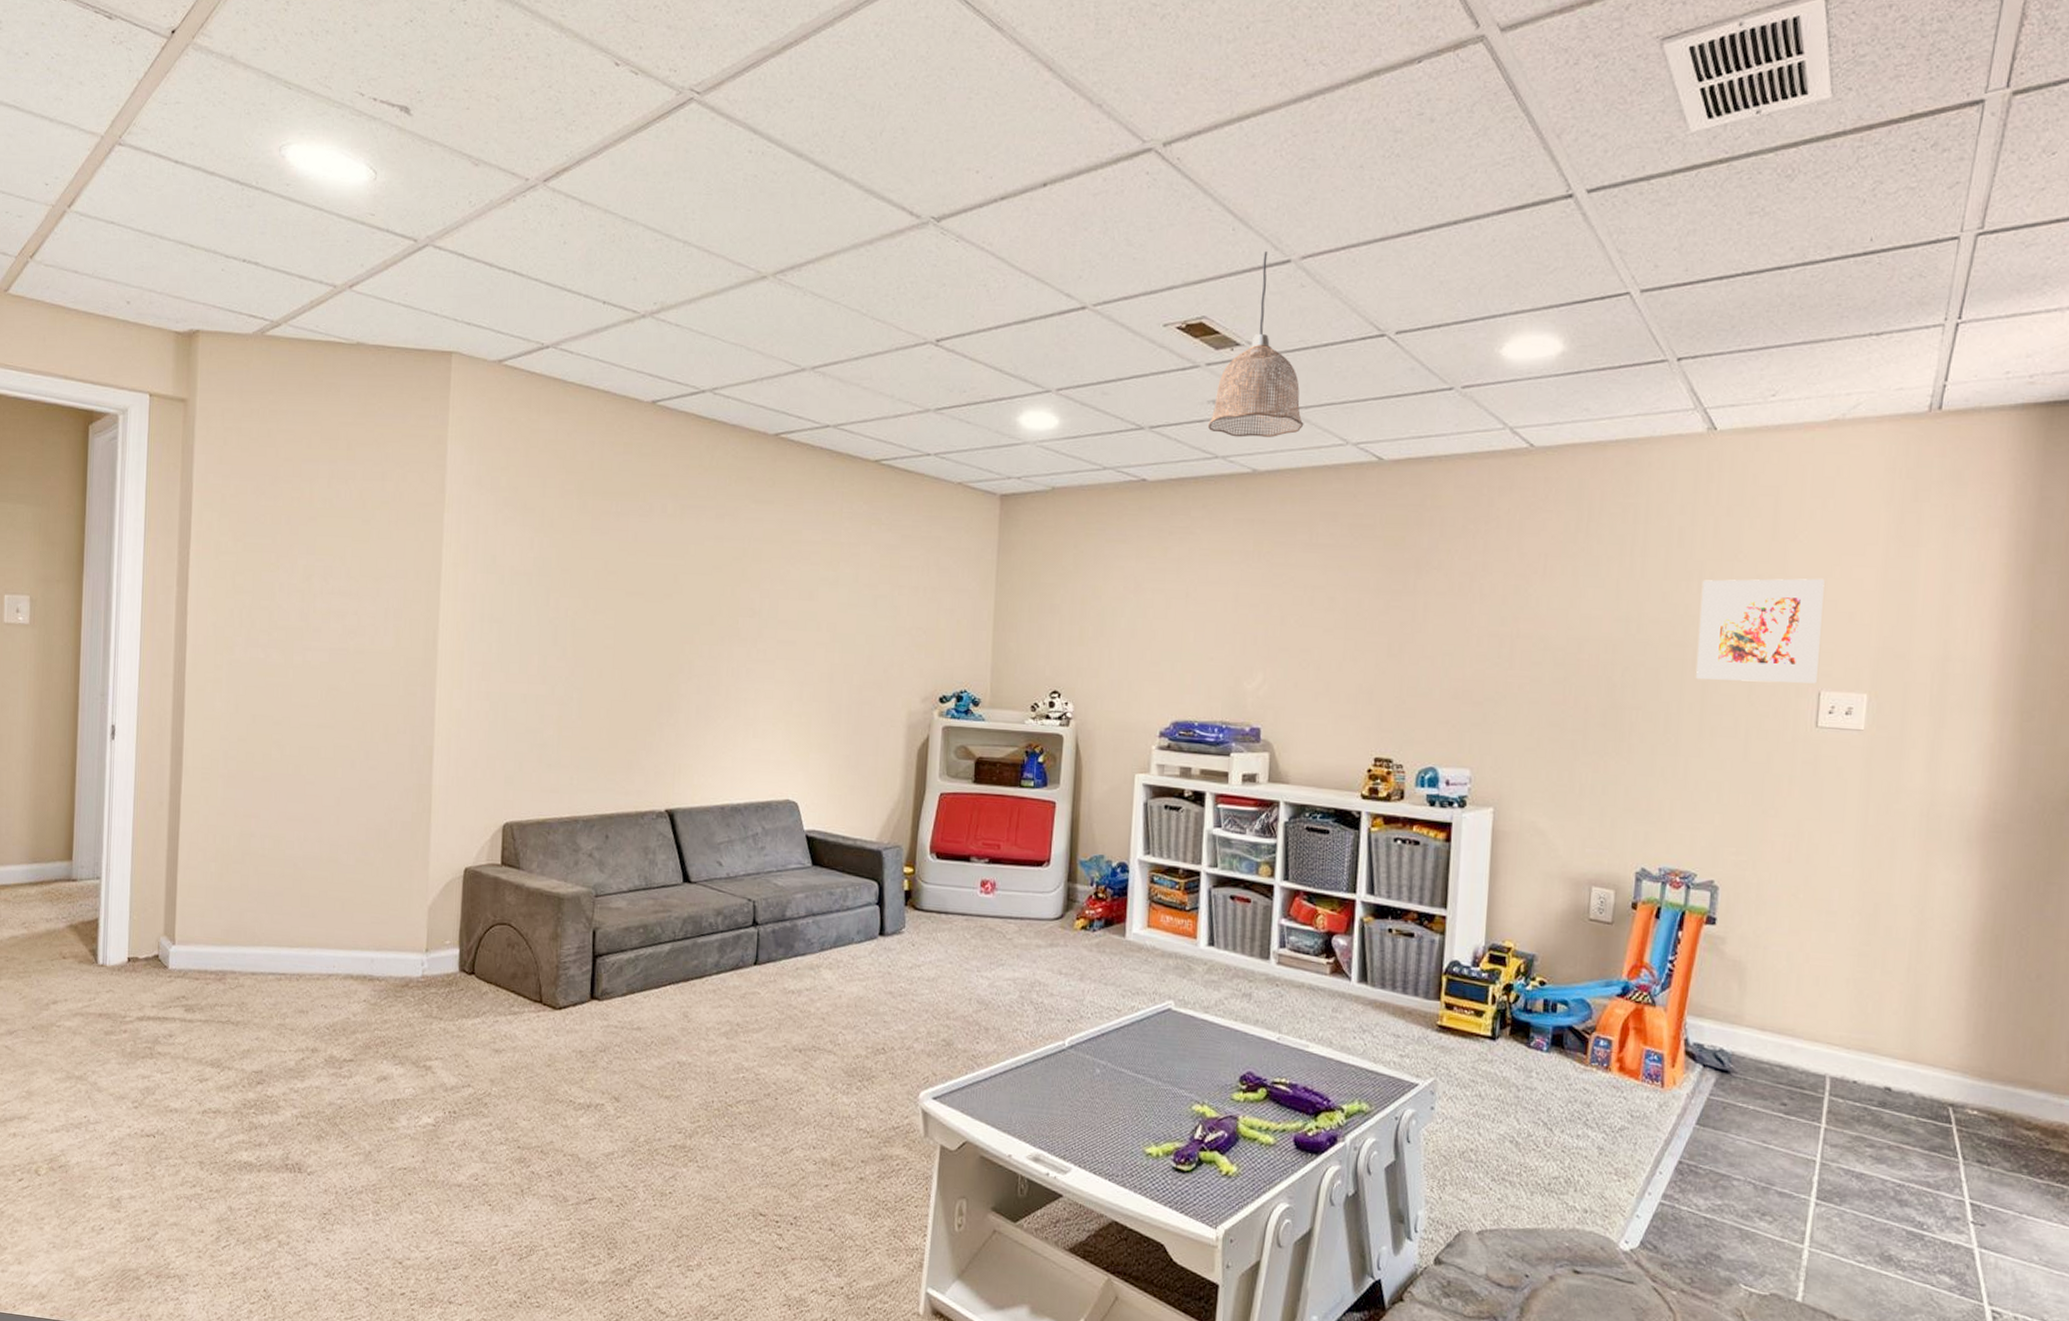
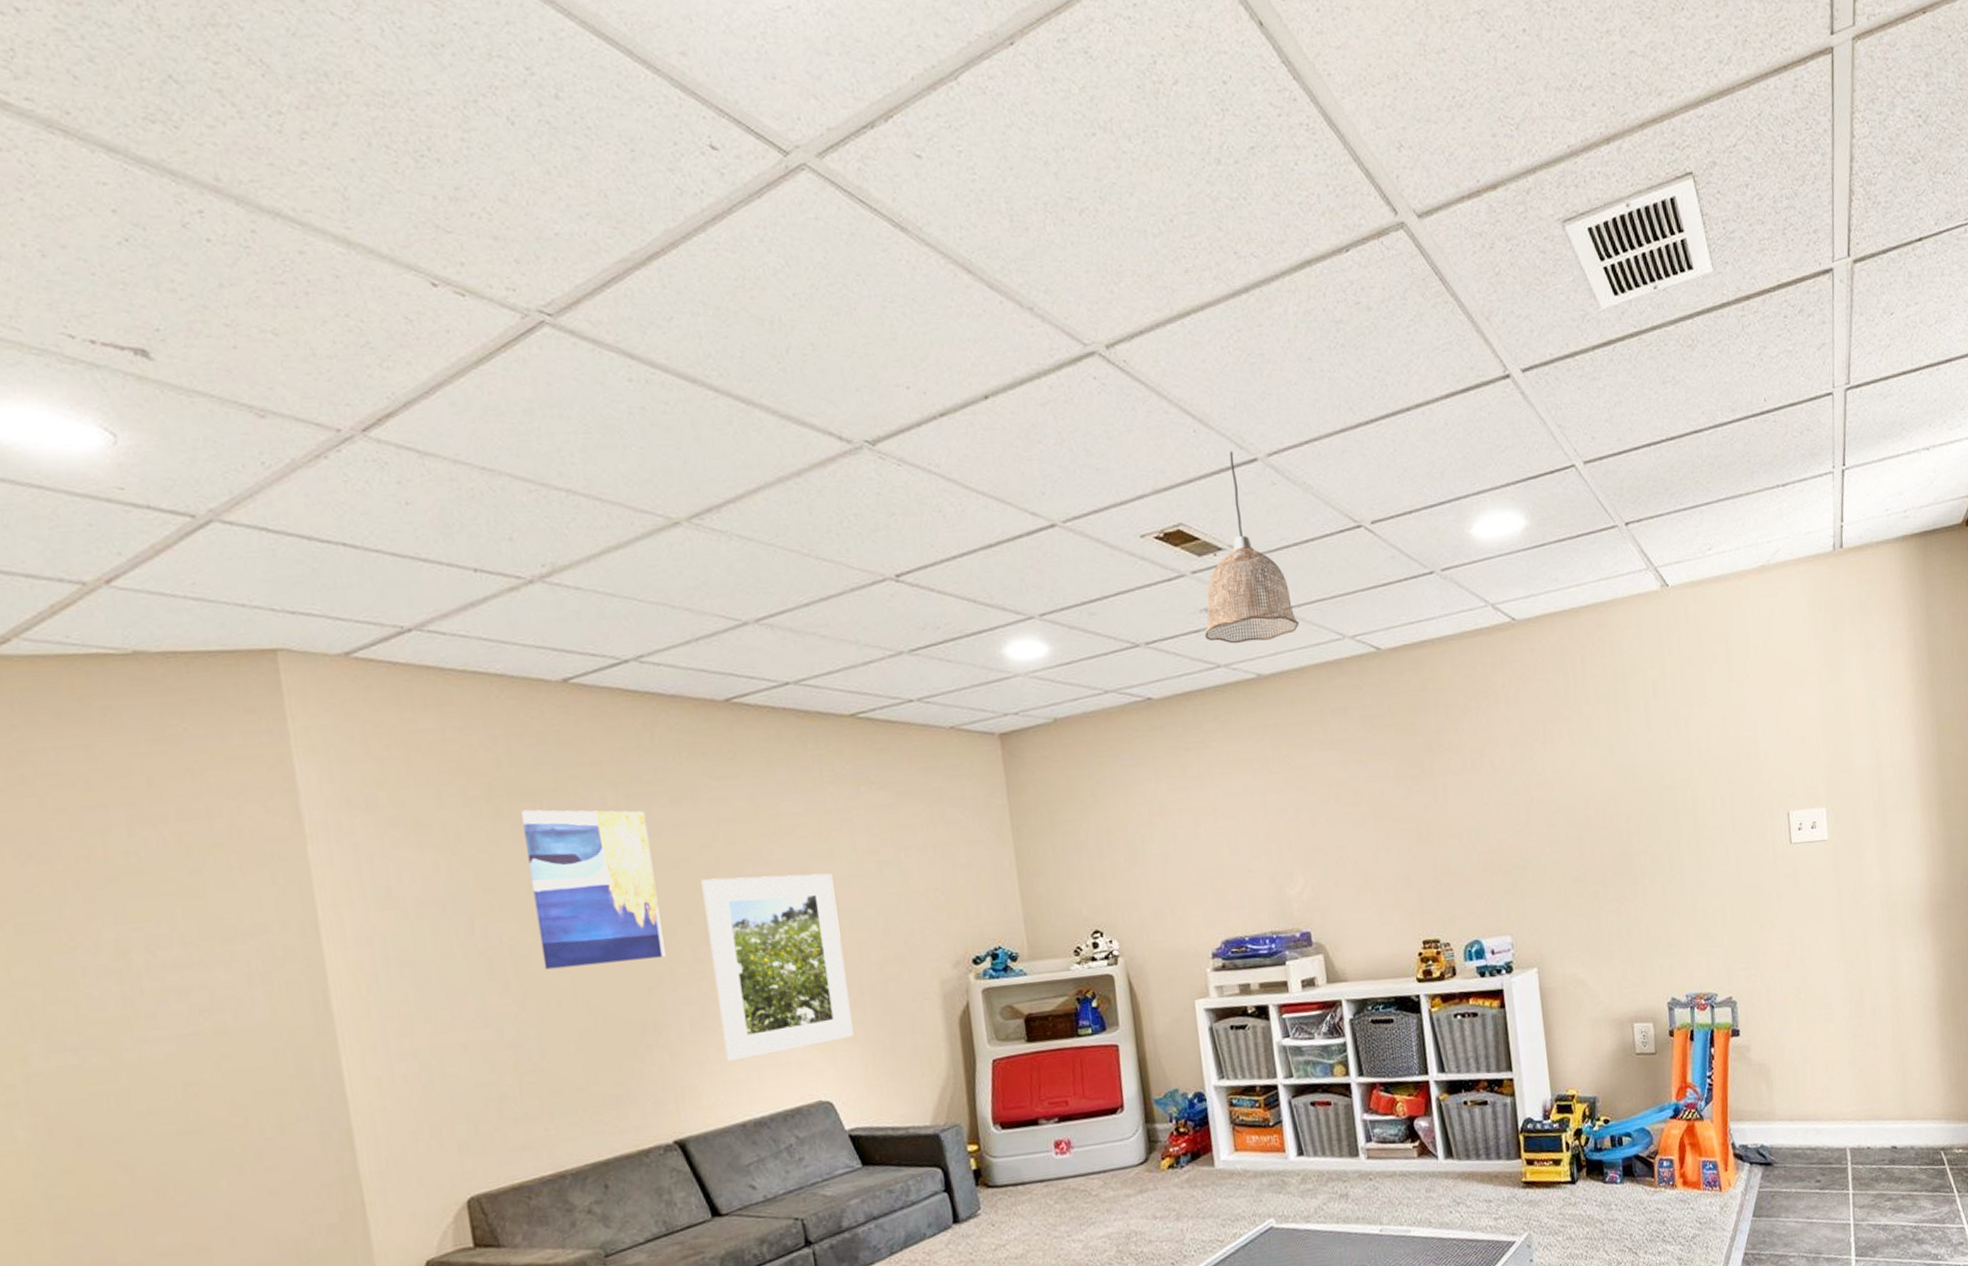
wall art: none [595,507,695,649] -> present [521,809,666,970]
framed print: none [720,588,834,750] -> present [701,873,854,1062]
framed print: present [1696,578,1825,684] -> none [1679,710,1785,818]

